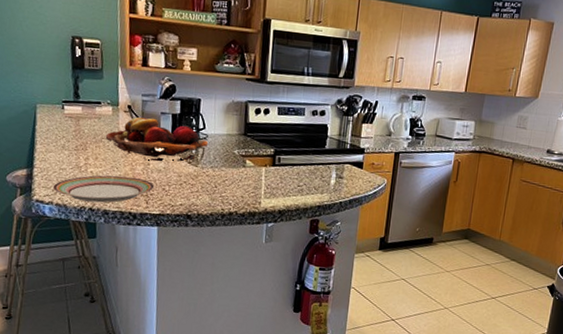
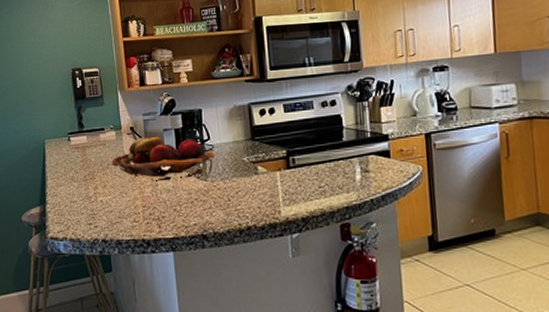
plate: present [52,175,155,203] -> none [65,201,165,233]

